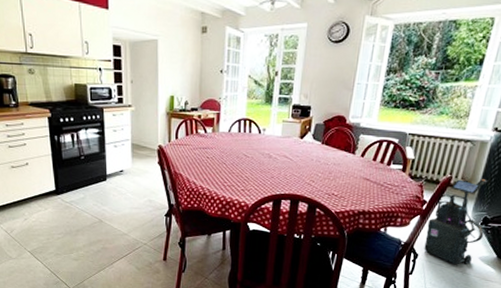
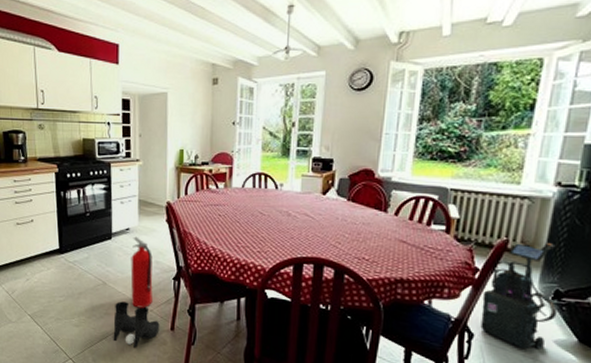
boots: none [110,237,153,277] -> present [113,301,160,348]
fire extinguisher: none [125,177,147,242] -> present [130,236,153,309]

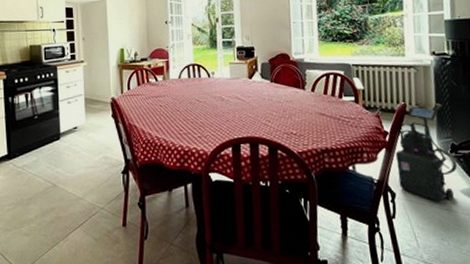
boots: present [113,301,160,348] -> none [65,202,112,251]
fire extinguisher: present [130,236,153,309] -> none [80,134,103,207]

